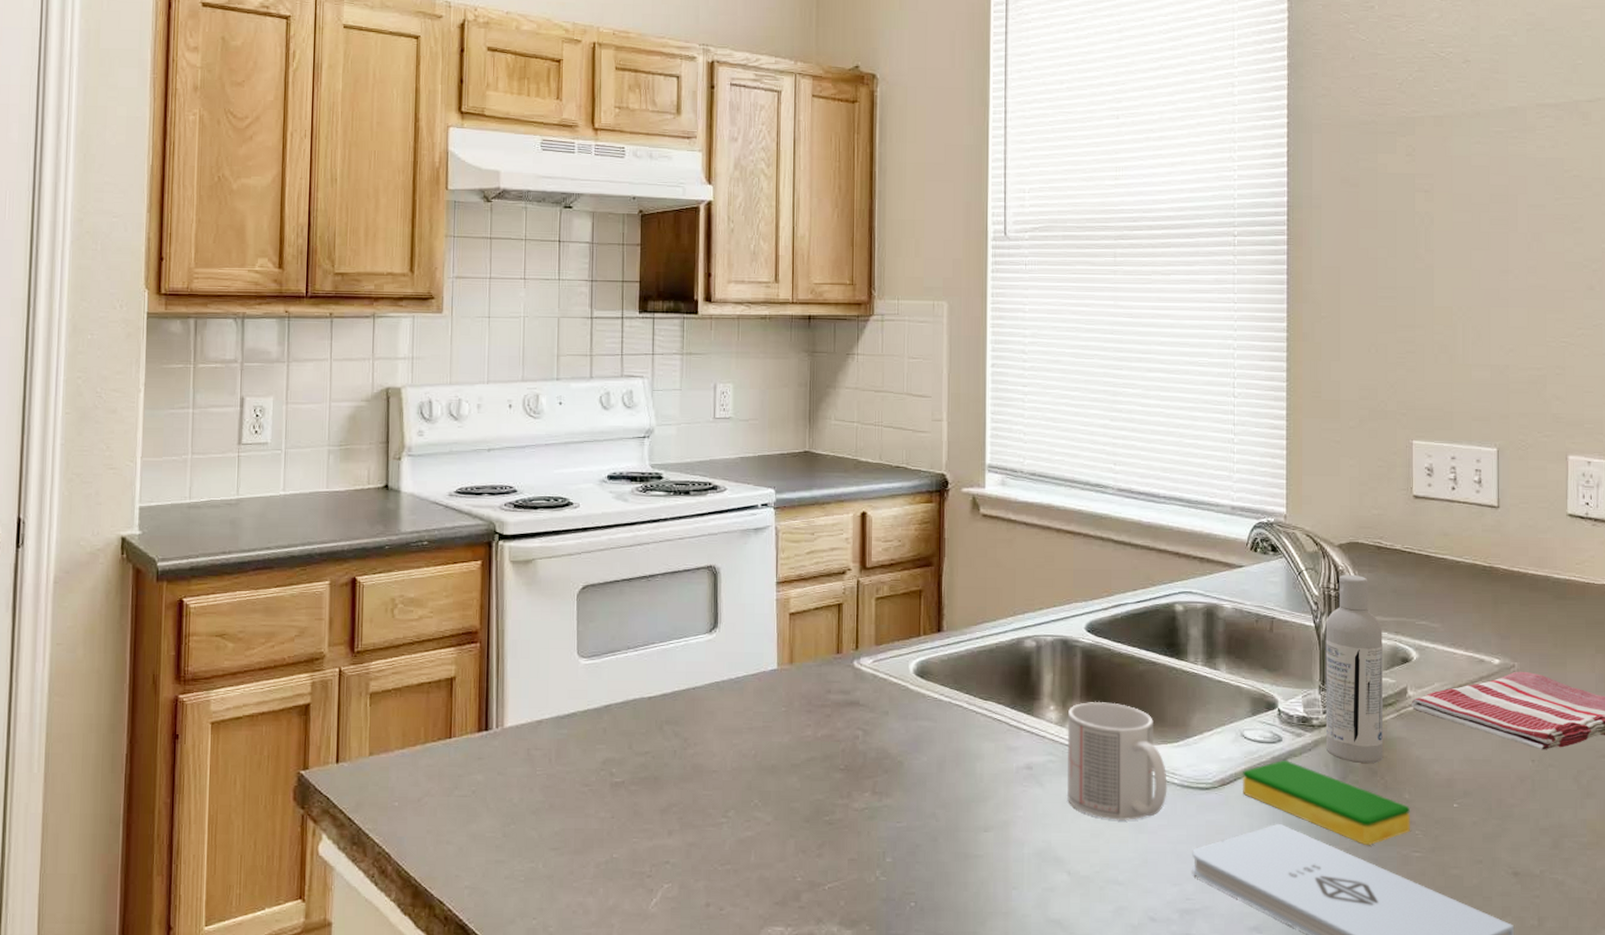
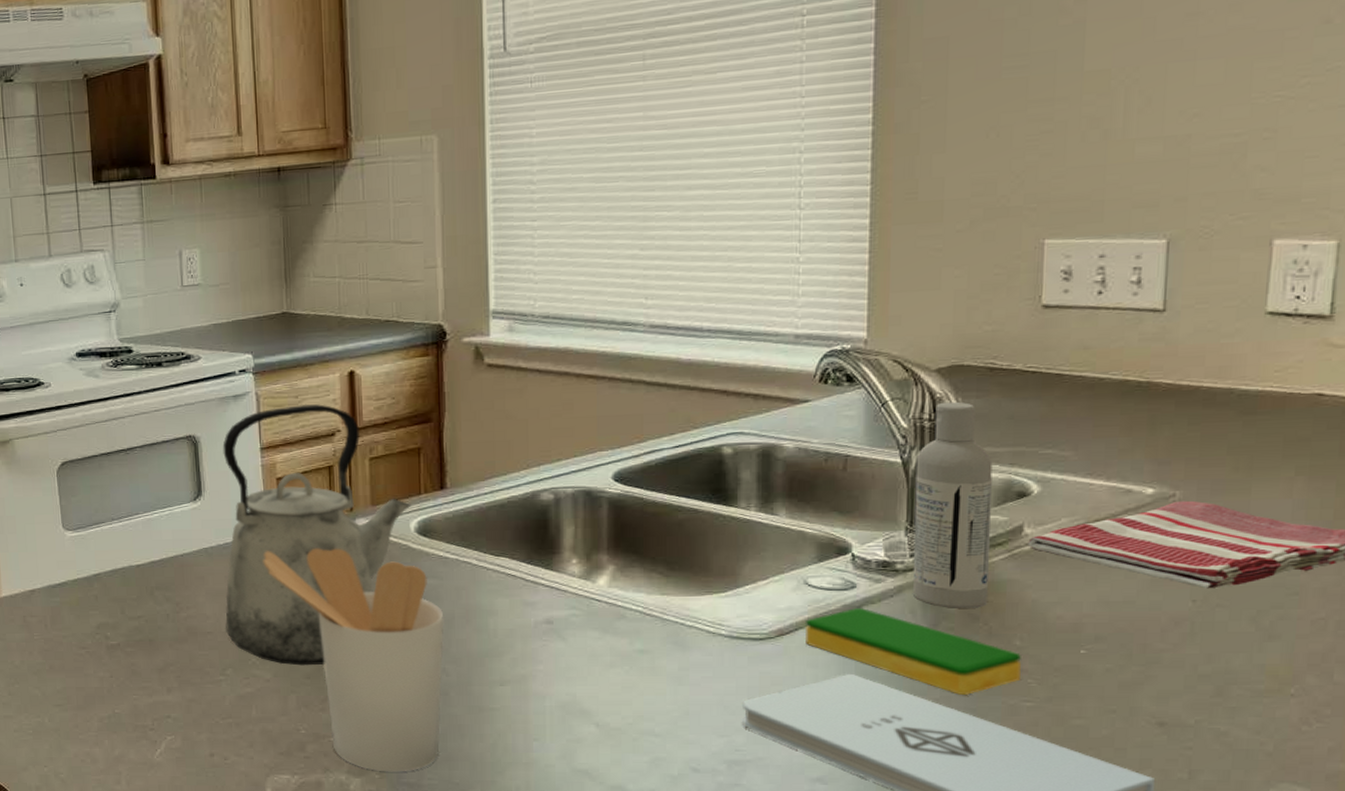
kettle: none [730,541,910,808] -> present [222,404,410,666]
utensil holder: none [771,686,936,923] -> present [263,548,444,772]
mug: present [1066,701,1167,820] -> none [593,552,713,673]

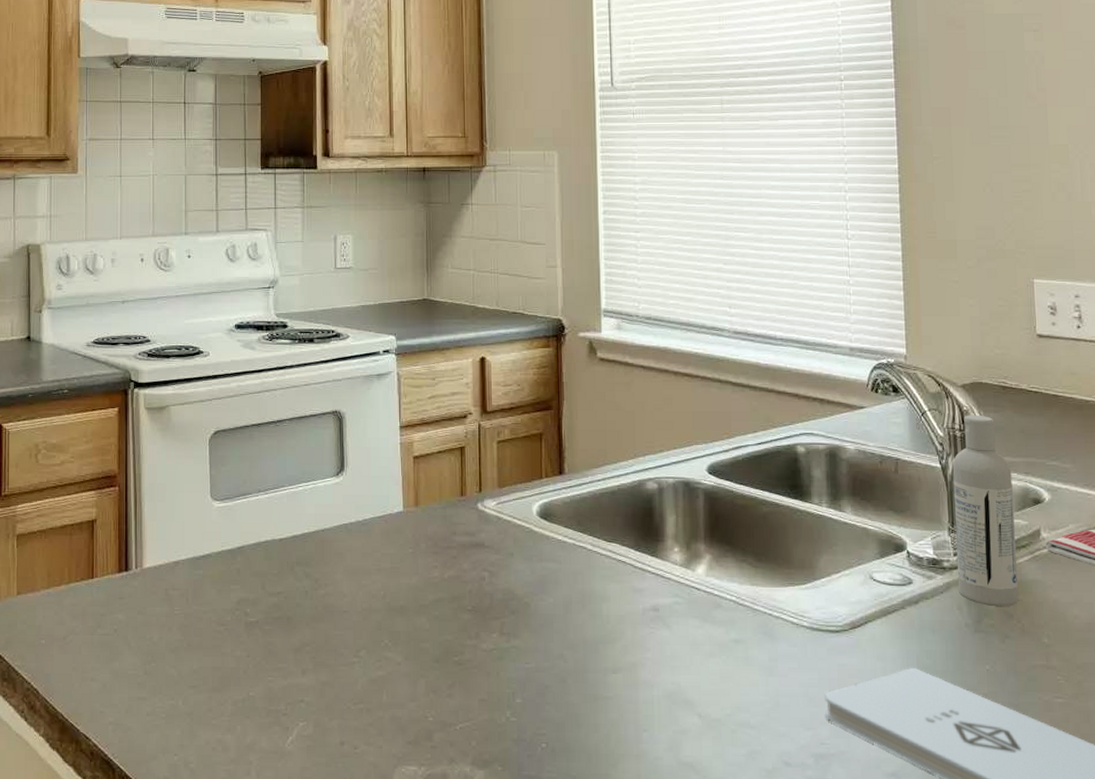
kettle: present [222,404,410,666] -> none [360,386,533,649]
utensil holder: present [263,548,444,772] -> none [398,528,563,764]
dish sponge: present [804,607,1021,695] -> none [872,602,1051,690]

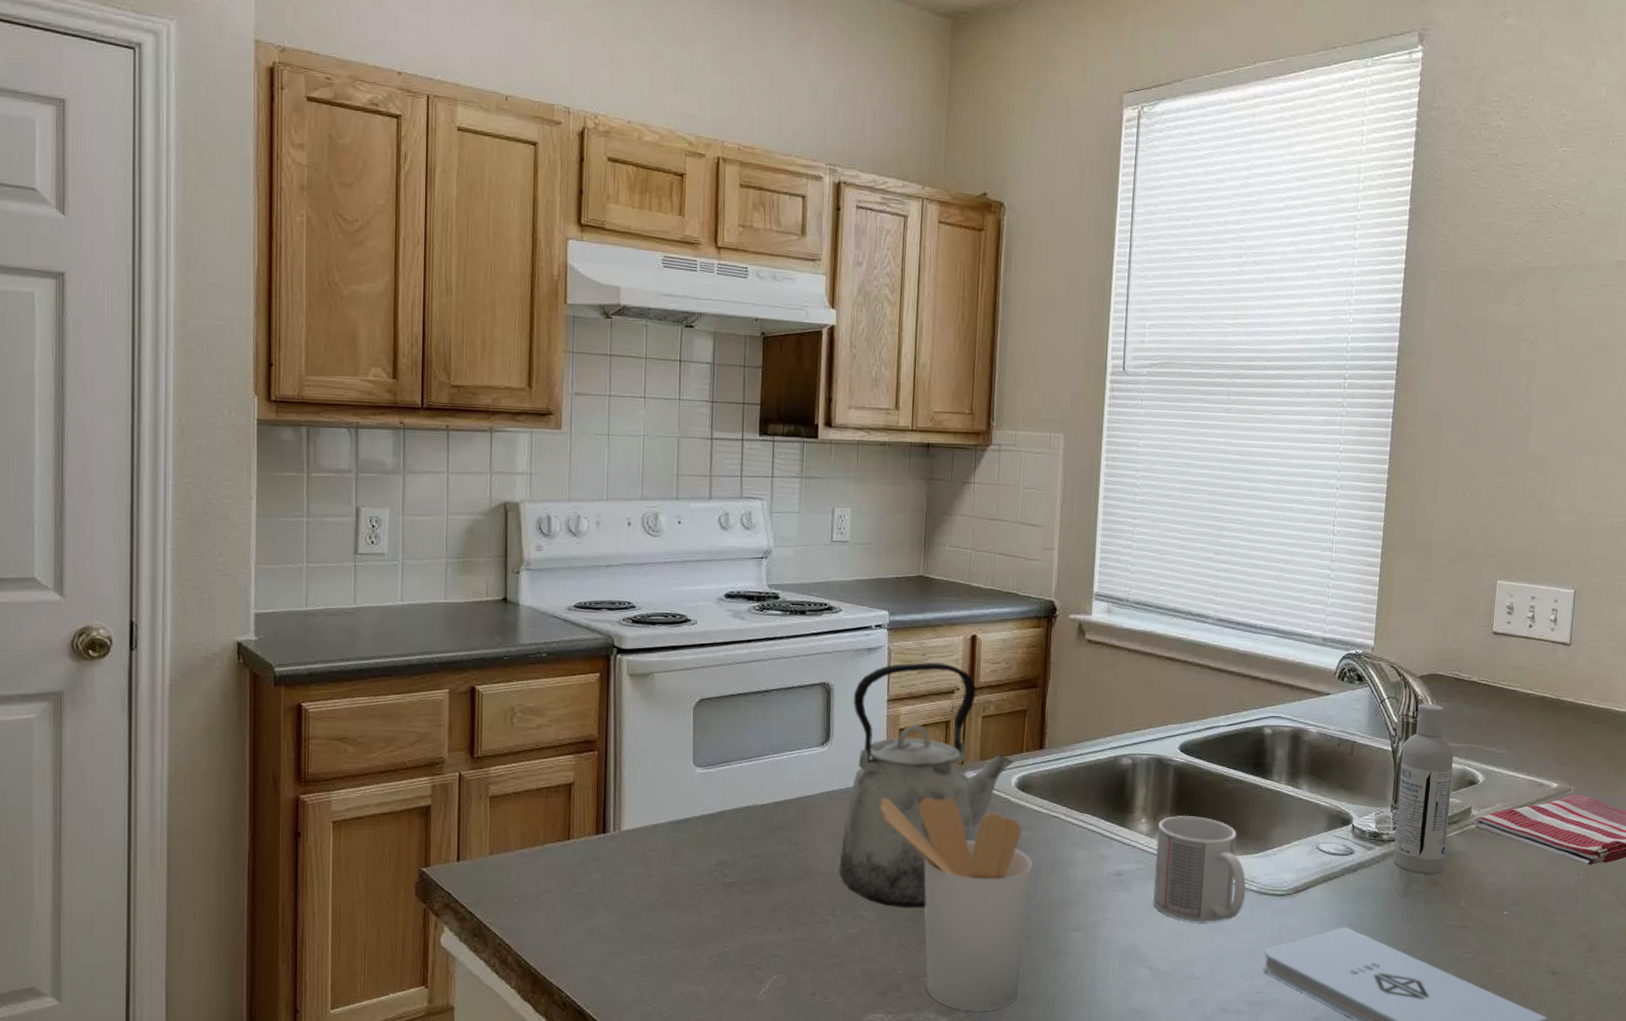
kettle: none [360,386,533,649] -> present [838,661,1013,909]
utensil holder: none [398,528,563,764] -> present [879,797,1033,1012]
mug: none [693,543,797,663] -> present [1152,815,1246,923]

